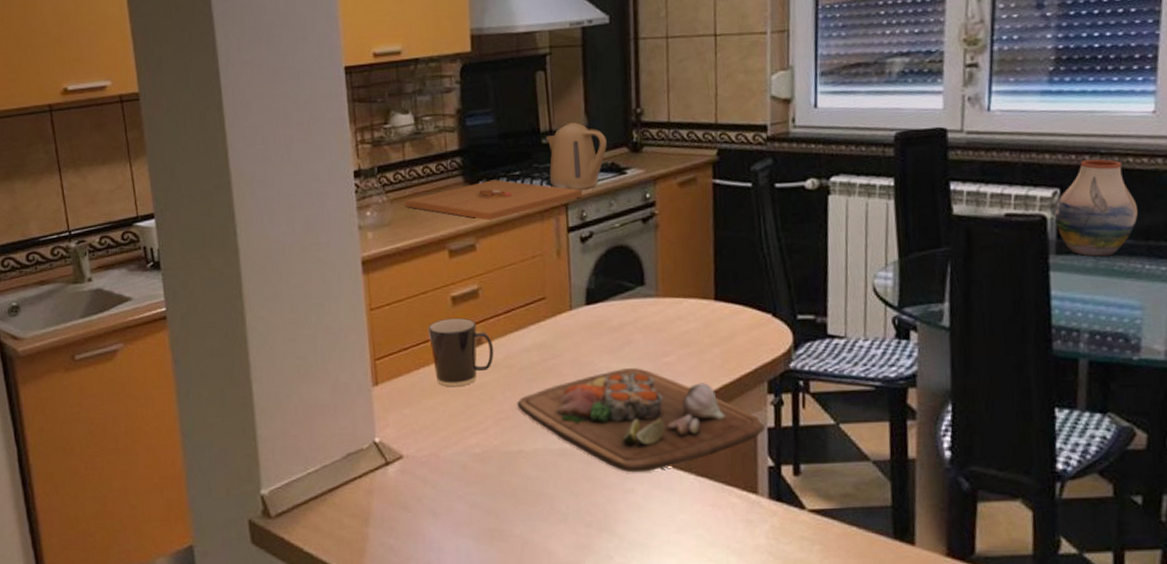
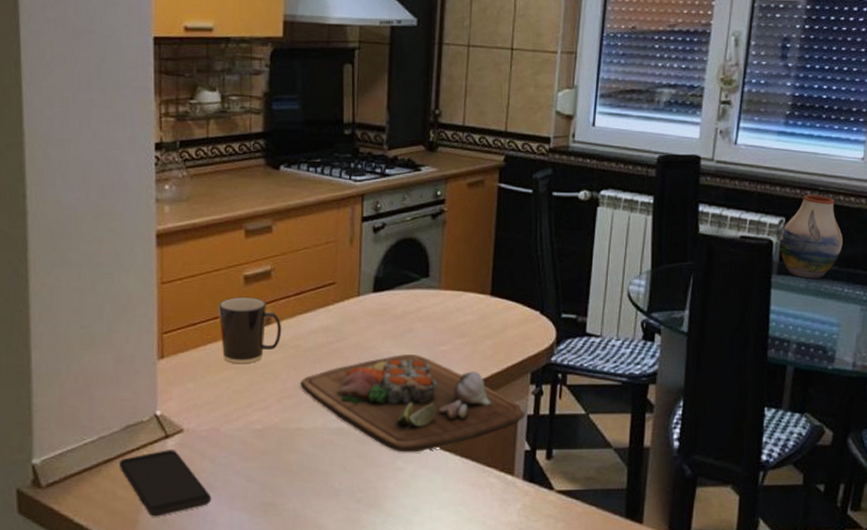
mobile phone: none [342,477,437,545] -> present [118,450,212,517]
platter: present [404,179,583,221] -> none [204,165,379,205]
kettle: present [545,122,607,191] -> none [348,116,405,183]

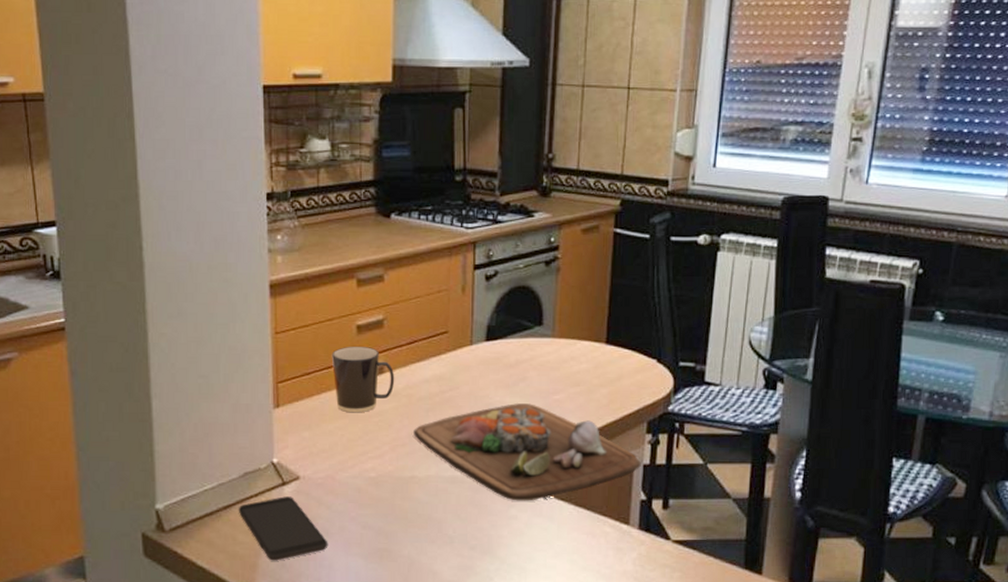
vase: present [779,194,843,279] -> none [912,235,982,324]

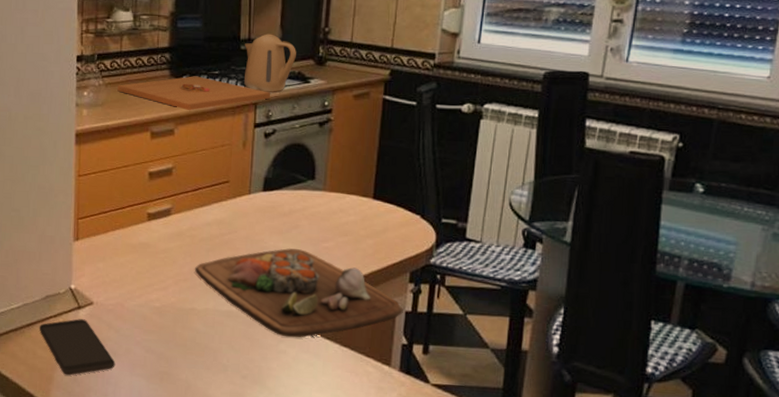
platter: none [316,213,491,254] -> present [117,76,271,111]
mug: present [331,346,395,413] -> none [125,190,181,249]
kettle: none [459,162,518,230] -> present [244,34,296,93]

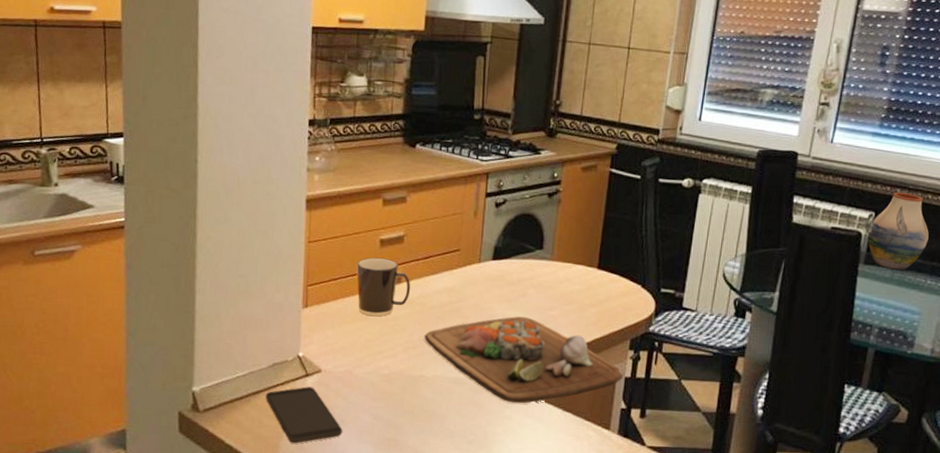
platter: present [117,76,271,111] -> none [350,144,503,179]
mug: none [125,190,181,249] -> present [356,257,411,317]
kettle: present [244,34,296,93] -> none [477,104,528,164]
vase: none [672,112,744,197] -> present [868,191,929,270]

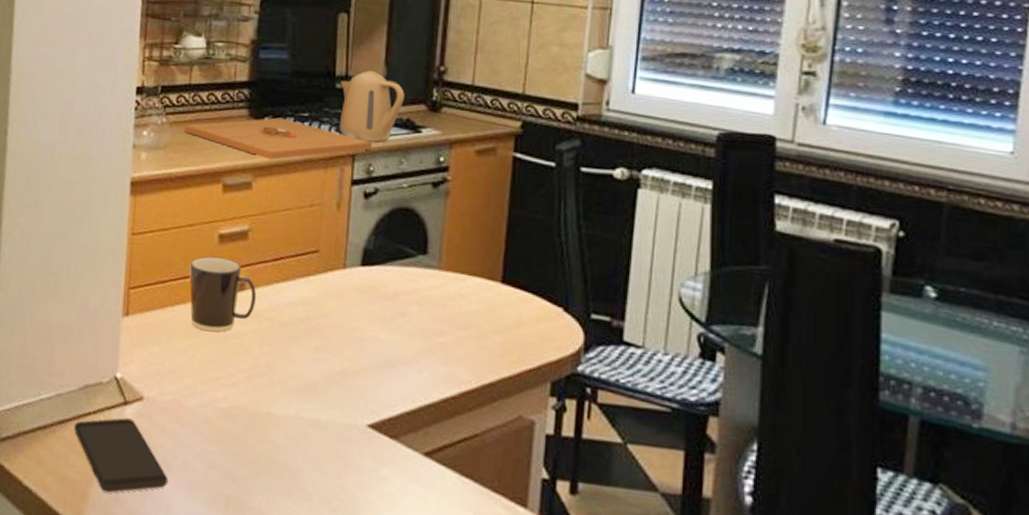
platter: none [350,144,503,179] -> present [184,117,373,161]
food platter: present [424,316,623,404] -> none [273,341,543,462]
kettle: none [477,104,528,164] -> present [340,70,405,144]
vase: present [868,191,929,270] -> none [892,193,987,305]

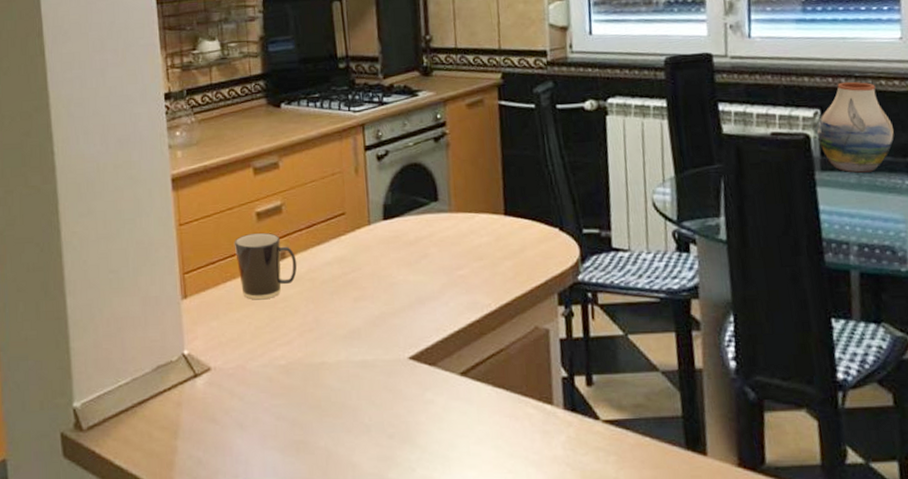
mobile phone: present [73,417,169,493] -> none [152,389,244,458]
platter: present [184,117,373,161] -> none [211,101,378,141]
kettle: present [340,70,405,144] -> none [342,48,400,112]
vase: none [892,193,987,305] -> present [817,81,894,173]

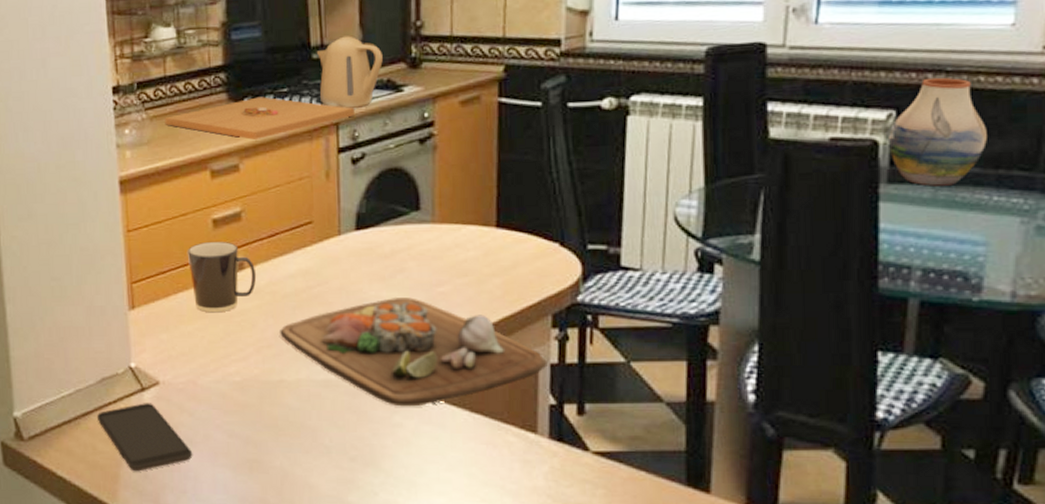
mobile phone: none [152,389,244,458] -> present [96,403,193,472]
platter: none [211,101,378,141] -> present [165,97,356,141]
food platter: none [320,281,557,384] -> present [280,297,547,407]
kettle: none [342,48,400,112] -> present [316,36,383,109]

